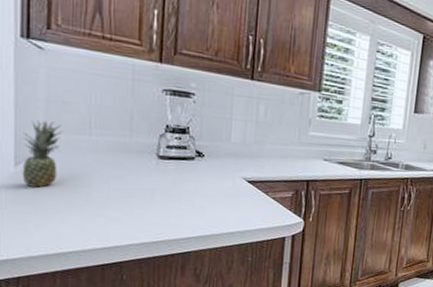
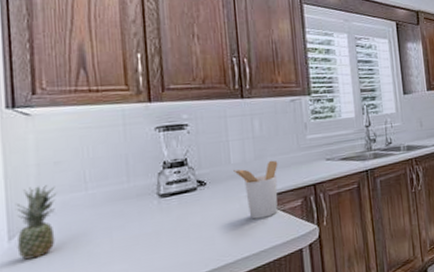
utensil holder: none [232,147,276,201] -> present [233,160,278,220]

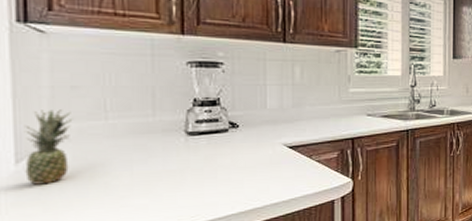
utensil holder: present [233,160,278,220] -> none [269,109,317,167]

